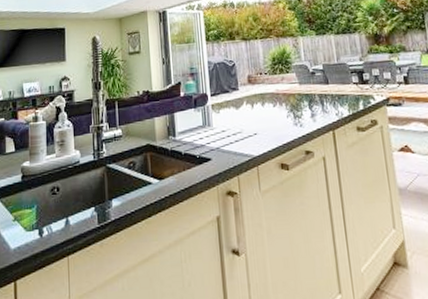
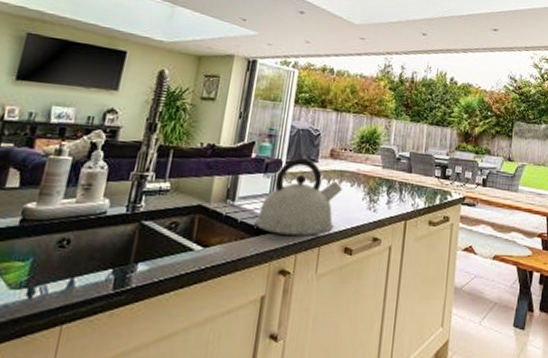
kettle: none [197,88,266,160] -> present [255,158,342,236]

